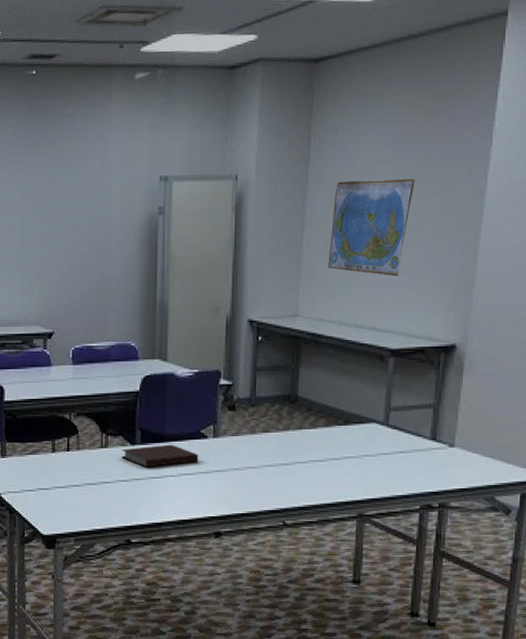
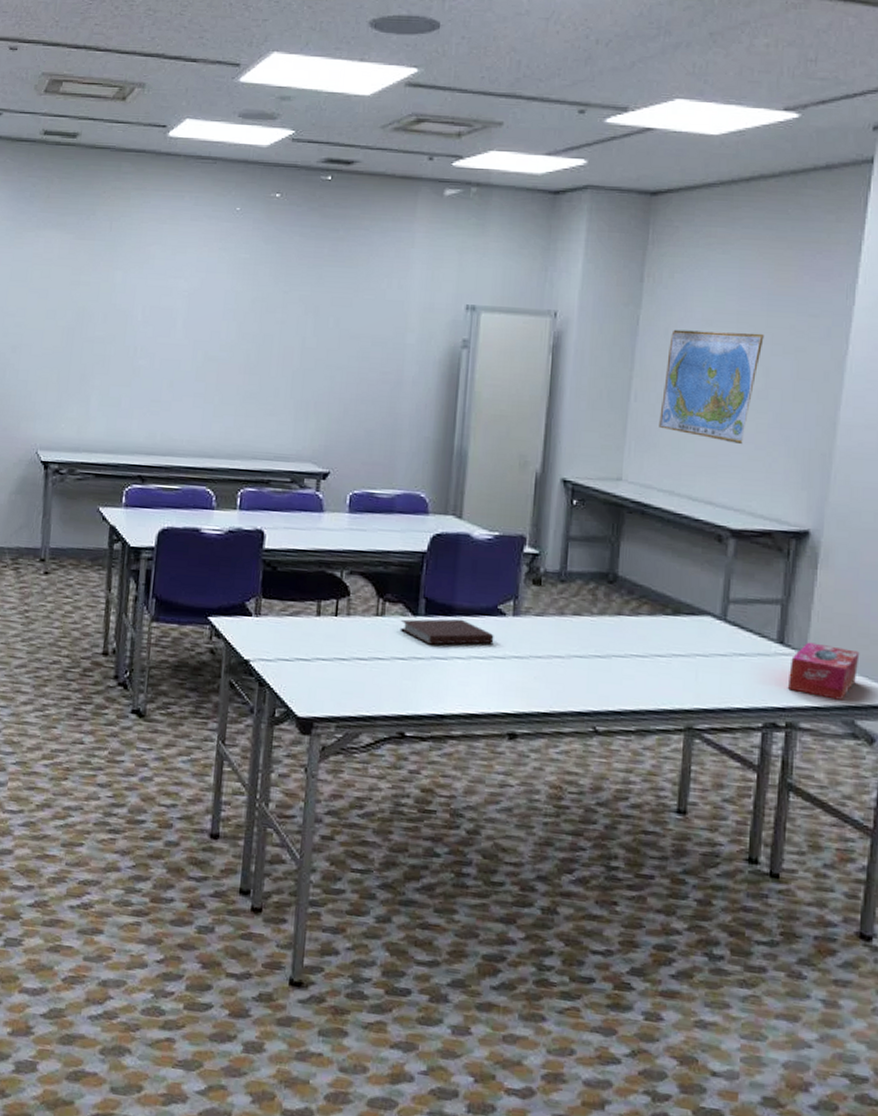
tissue box: none [439,437,498,481] -> present [787,642,860,700]

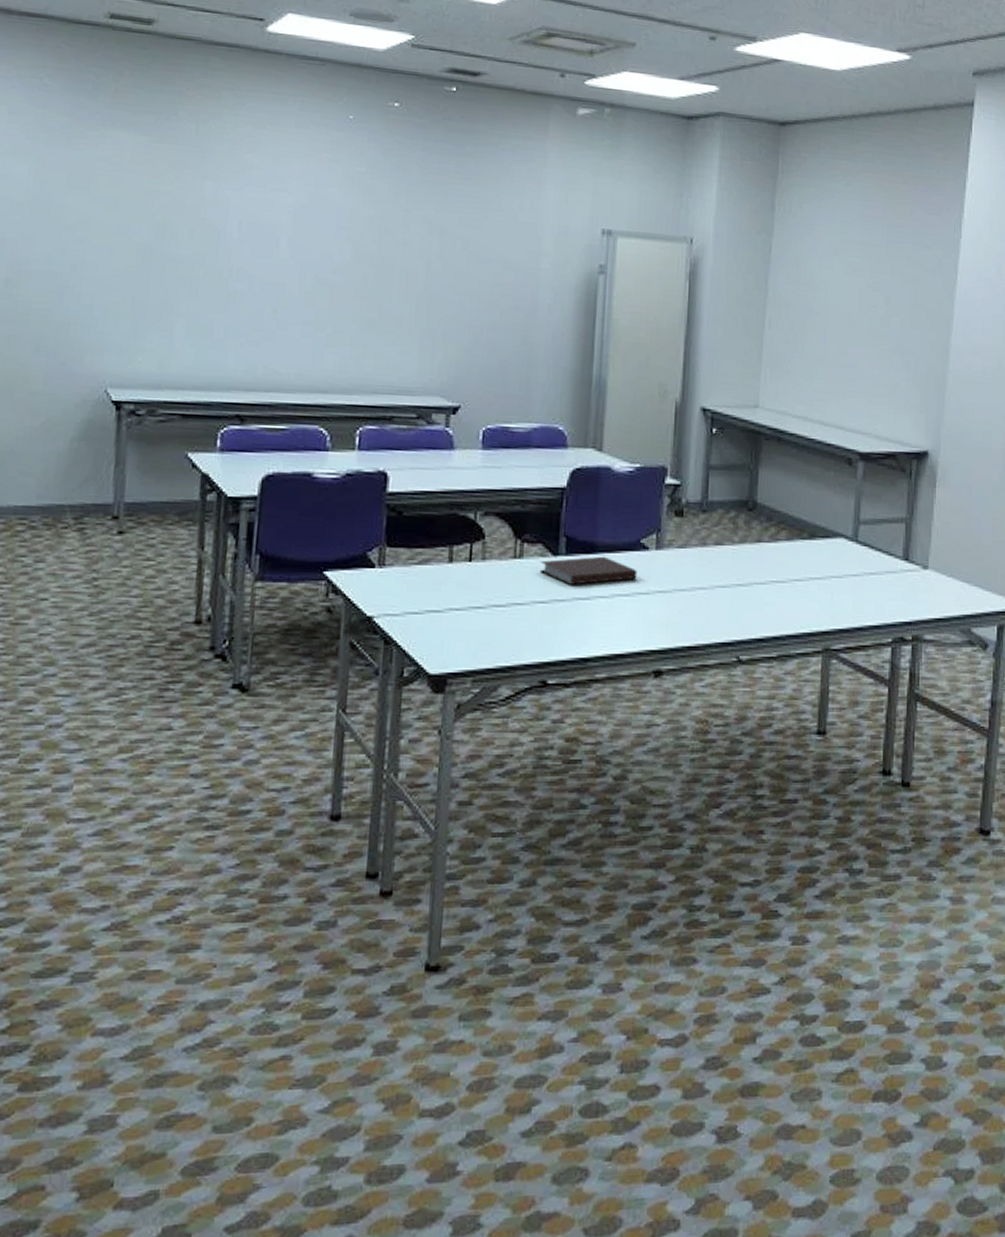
world map: present [659,329,764,445] -> none [792,258,885,371]
tissue box: present [787,642,860,700] -> none [912,557,973,610]

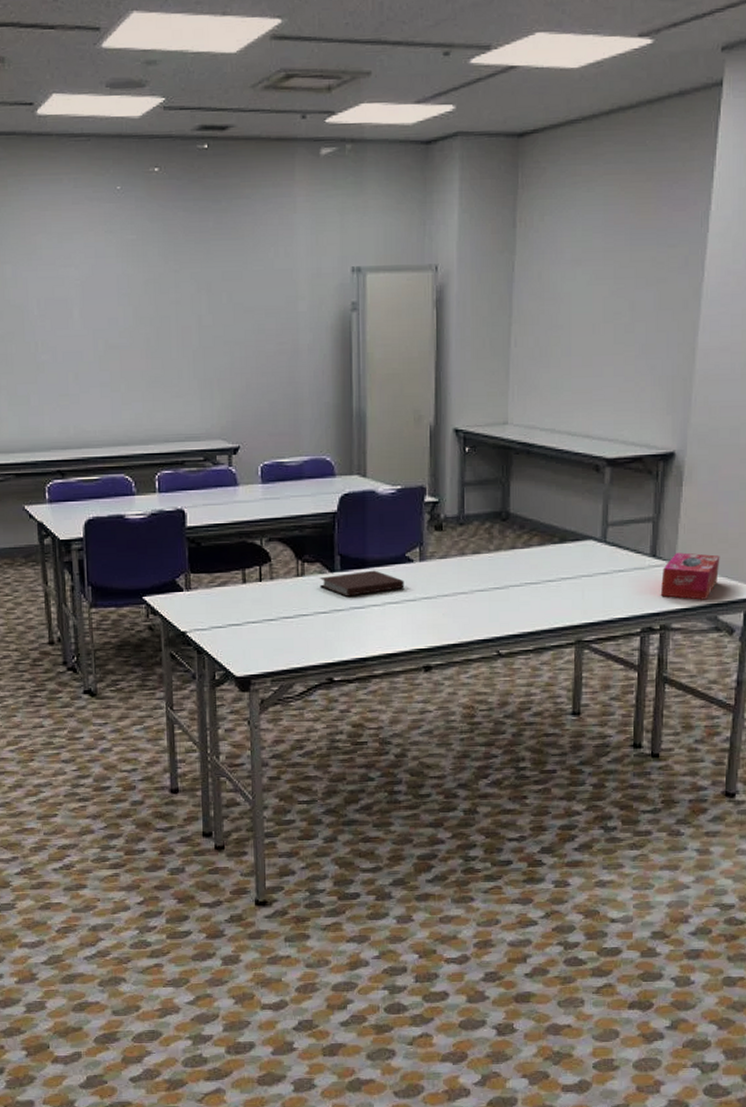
tissue box: none [912,557,973,610] -> present [660,552,720,600]

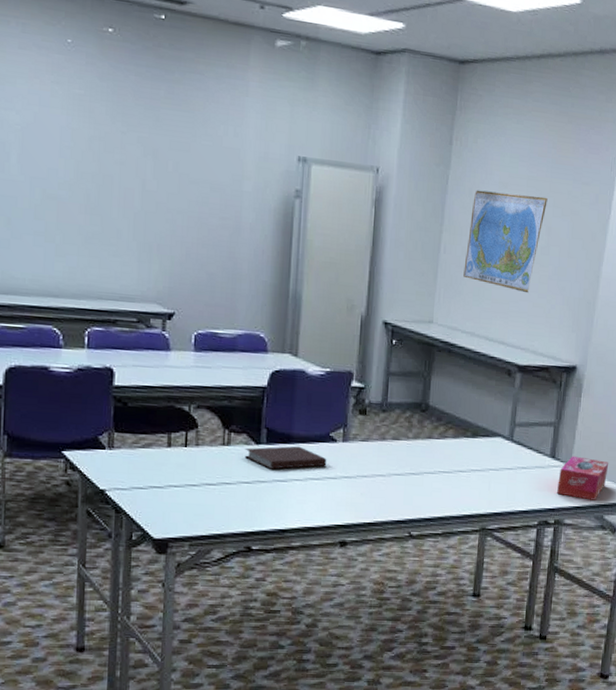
world map: none [538,268,628,378] -> present [463,190,548,294]

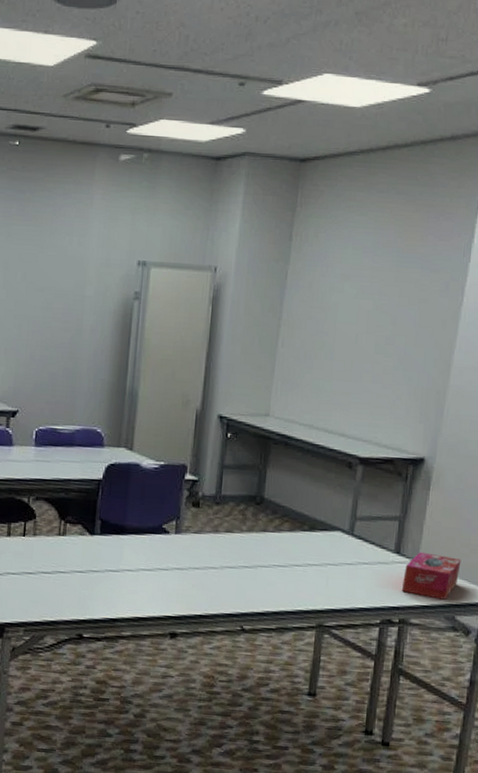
notebook: present [244,446,327,469] -> none [79,537,159,560]
world map: present [463,190,548,294] -> none [302,283,393,385]

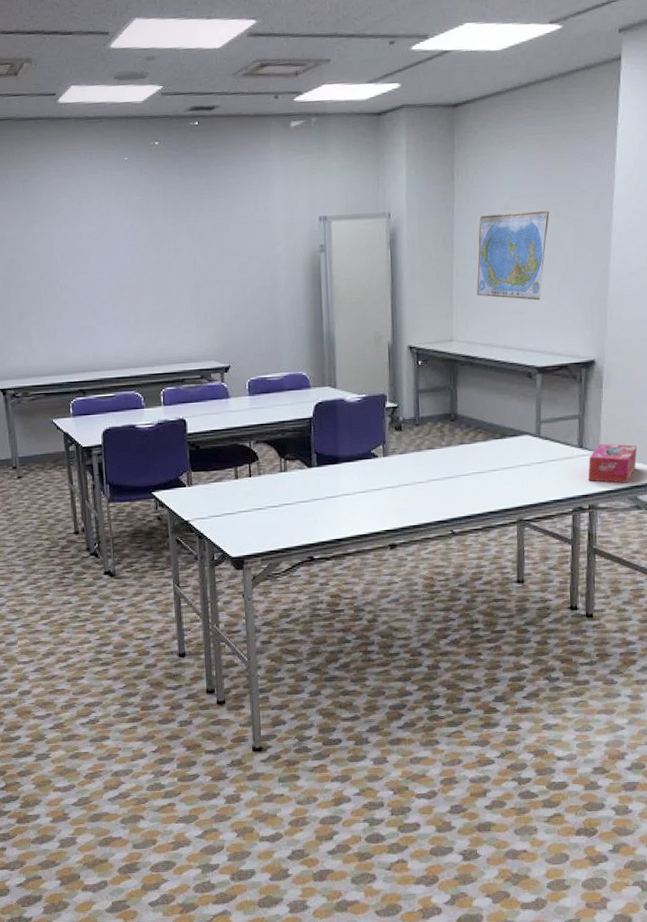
world map: none [302,283,393,385] -> present [477,210,549,301]

